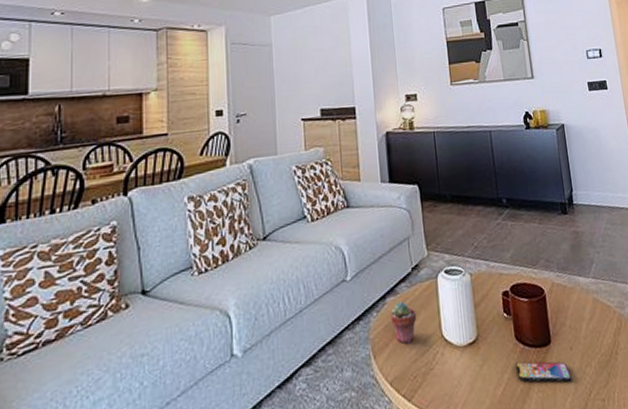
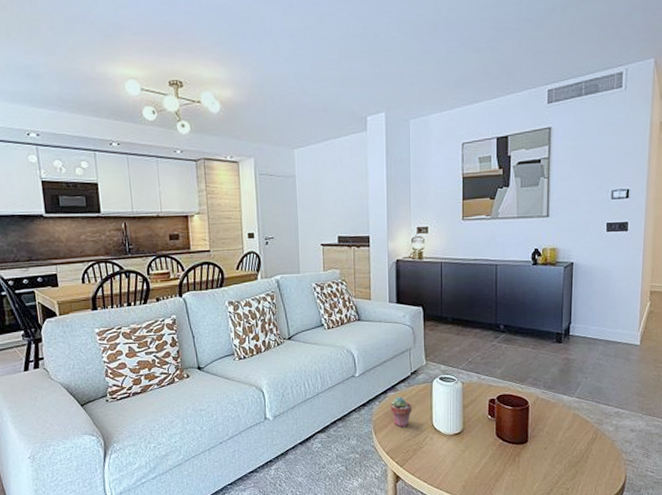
smartphone: present [515,361,572,383] -> none [493,452,542,472]

